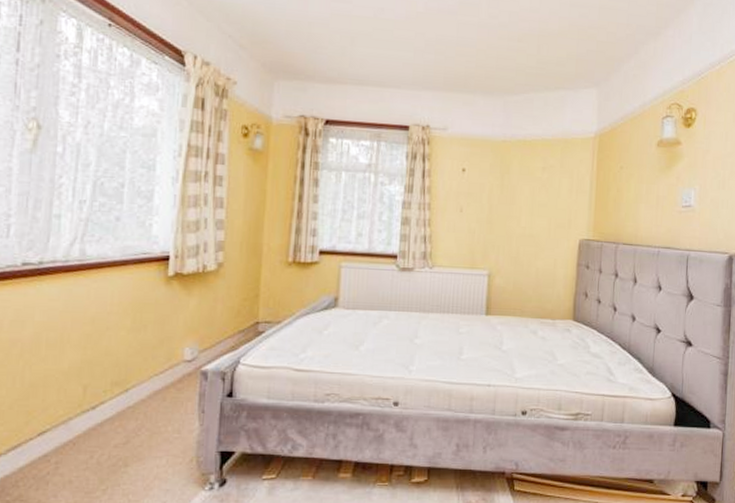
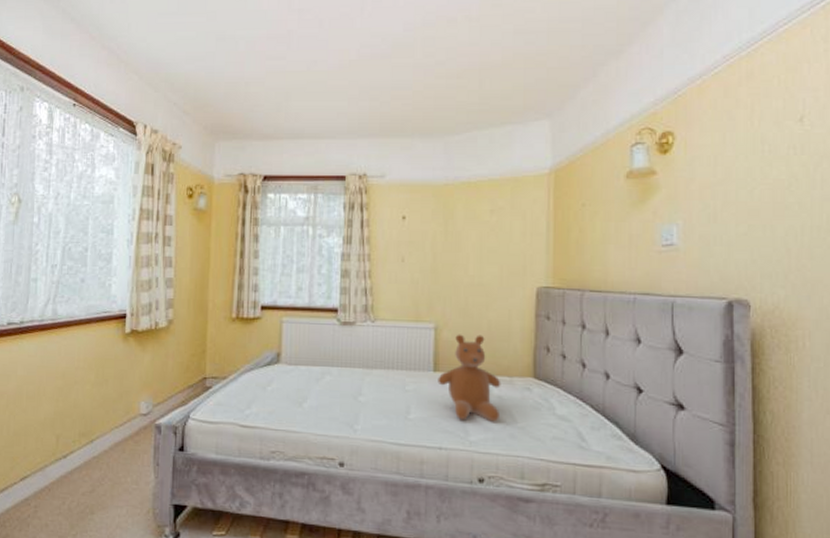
teddy bear: none [489,280,545,360] -> present [438,334,501,422]

